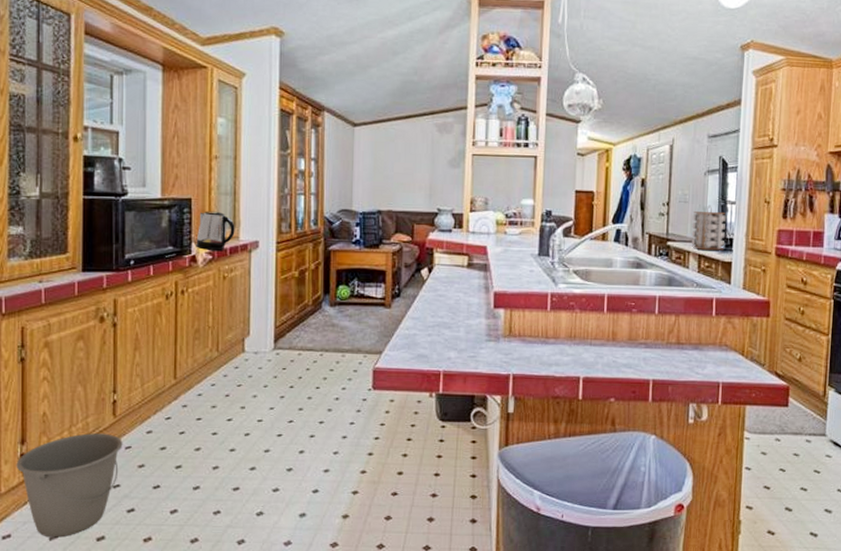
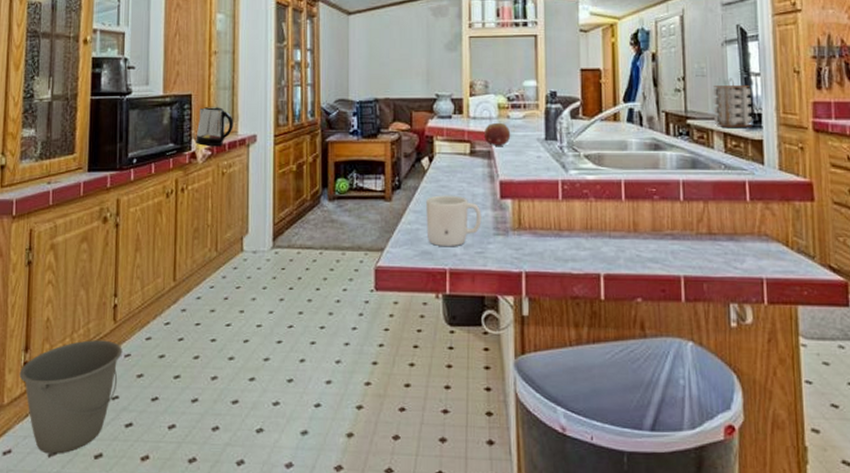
mug: none [423,303,476,351] -> present [426,195,482,247]
fruit: none [481,237,507,260] -> present [483,122,511,146]

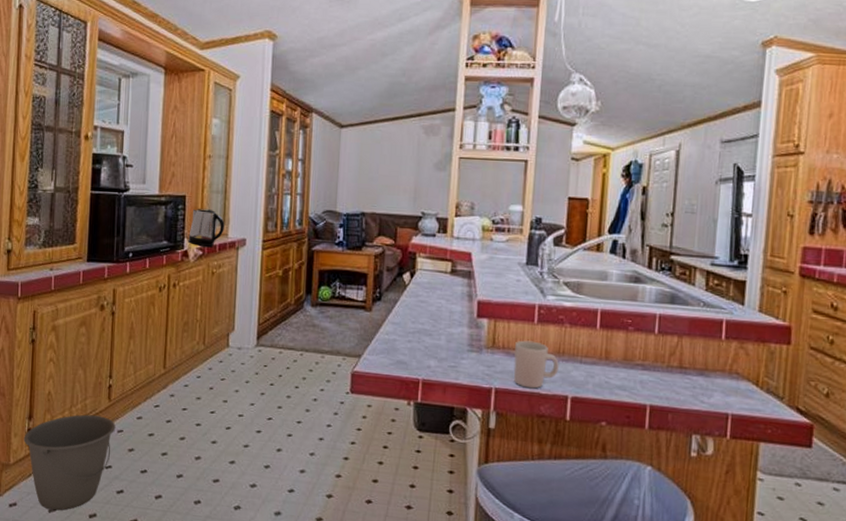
mug: present [426,195,482,247] -> none [403,309,458,359]
fruit: present [483,122,511,146] -> none [465,244,493,267]
mug: none [542,218,588,269] -> present [513,340,559,389]
spice rack: present [712,78,753,129] -> none [698,217,740,268]

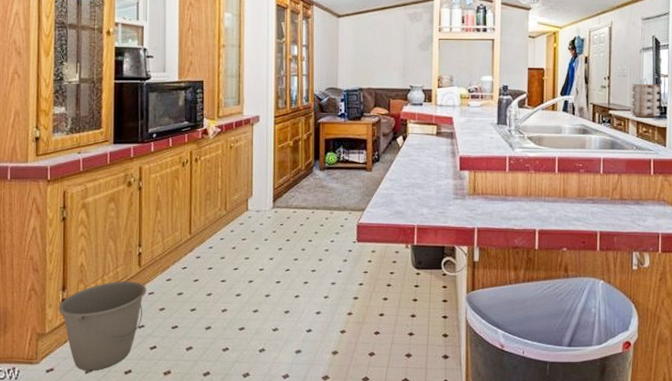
kettle: present [188,208,225,247] -> none [207,91,240,125]
mug: present [513,340,559,389] -> none [491,186,528,226]
spice rack: none [698,217,740,268] -> present [630,78,660,118]

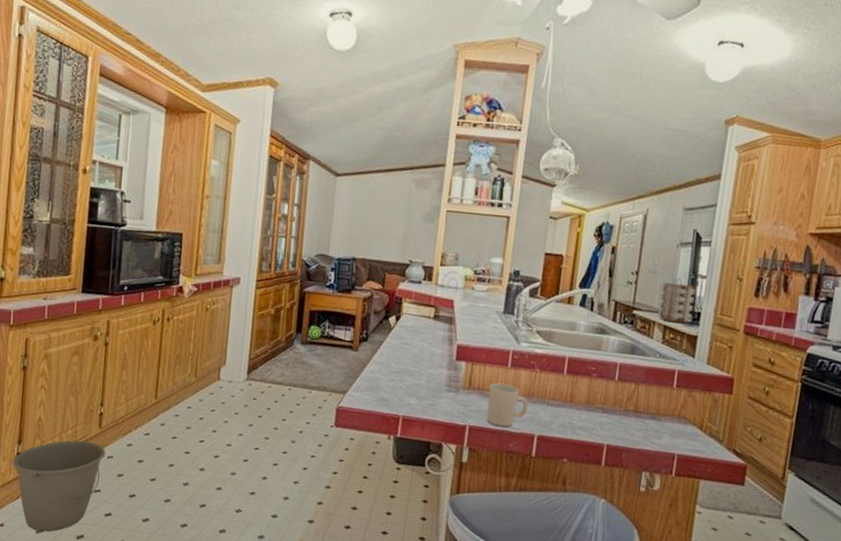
mug: none [491,186,528,226] -> present [487,382,528,427]

